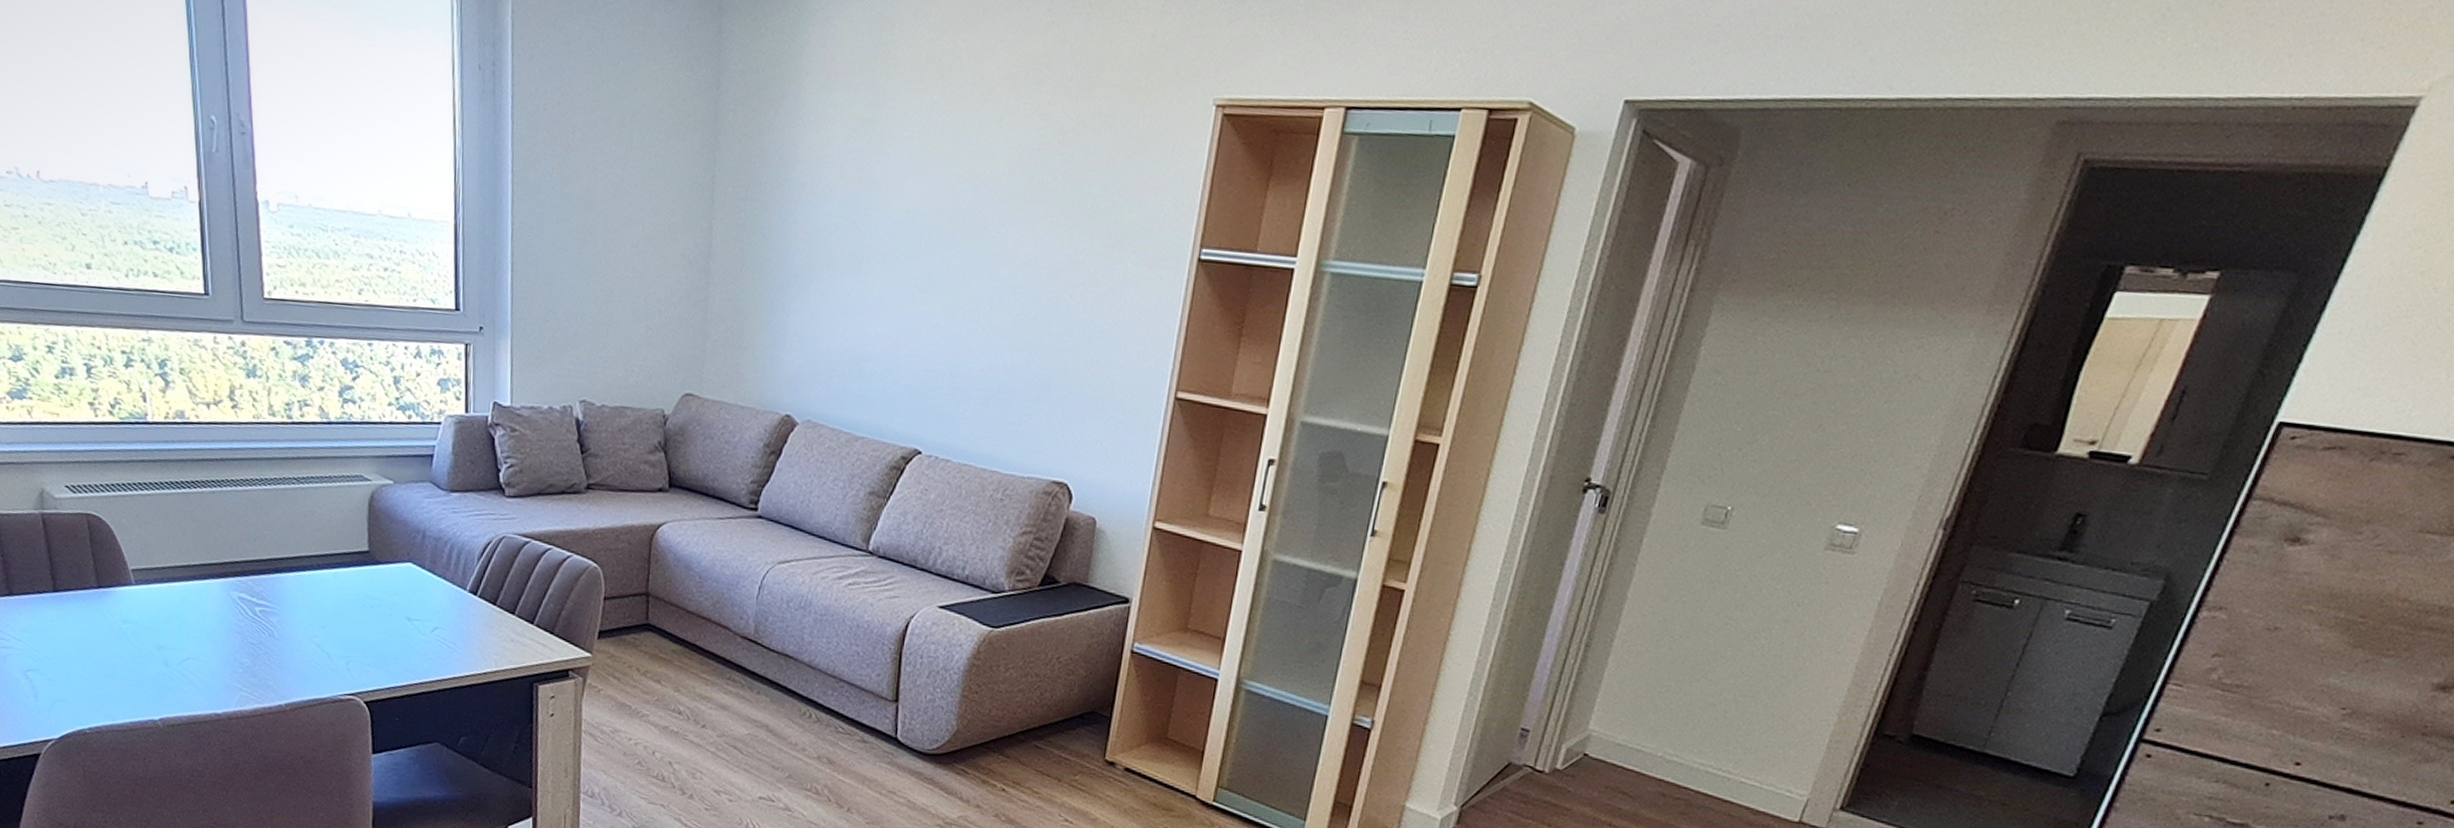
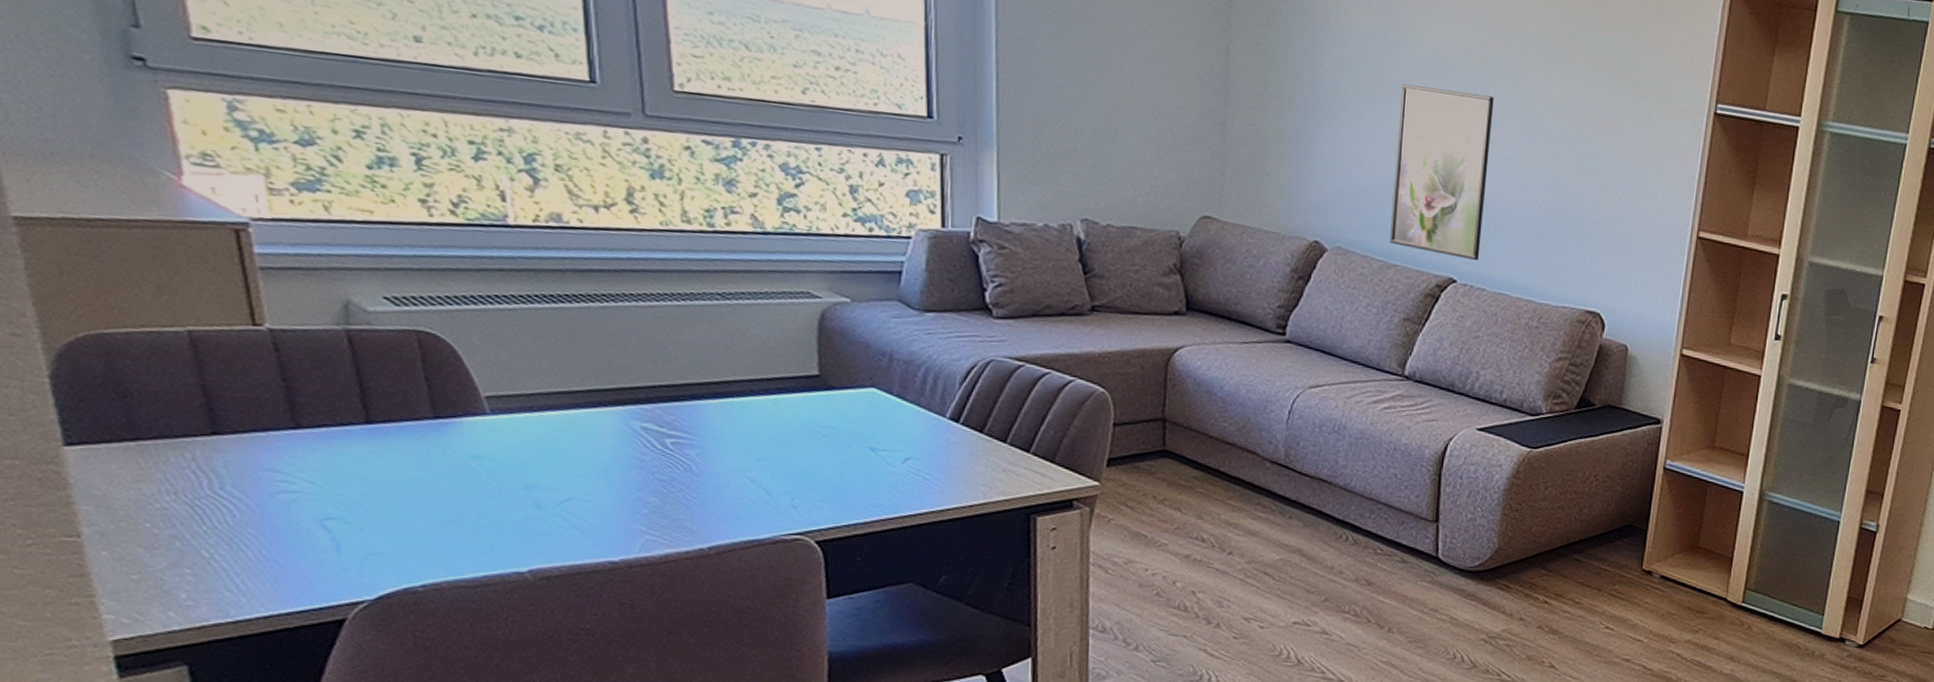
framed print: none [857,249,964,431] -> present [1389,83,1495,261]

